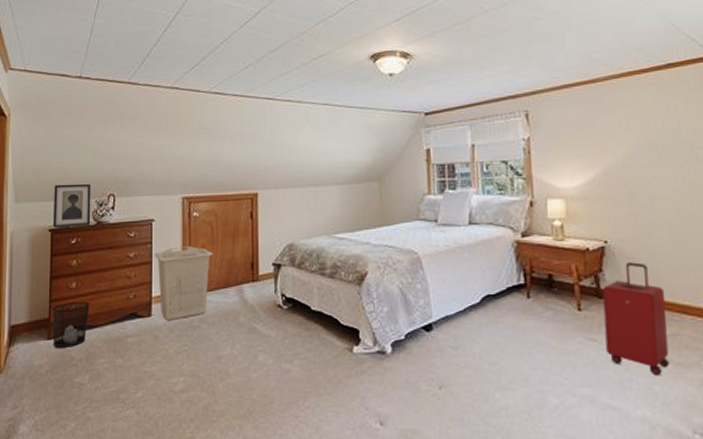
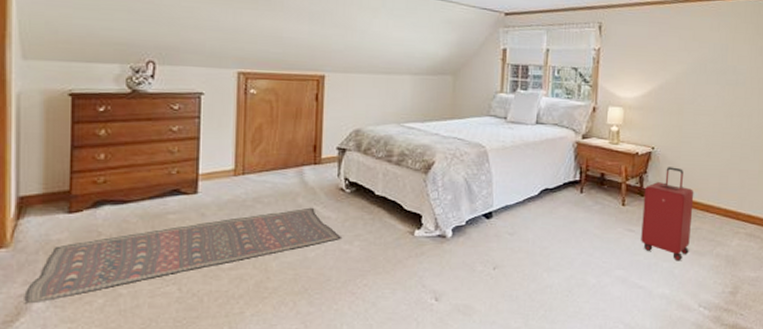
area rug: none [12,326,281,427] -> present [24,207,341,304]
waste bin: present [52,301,90,348] -> none [73,174,122,222]
picture frame: present [53,183,91,228] -> none [75,43,125,93]
laundry basket: present [154,246,213,321] -> none [202,123,272,199]

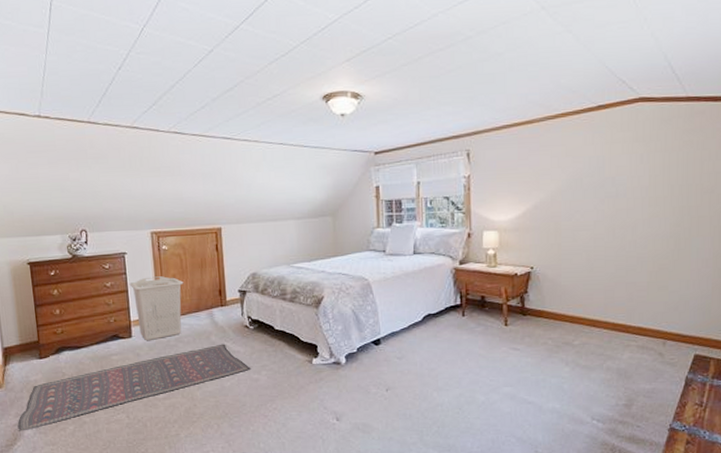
laundry basket: none [202,123,272,199] -> present [129,276,184,341]
suitcase: present [641,167,694,261] -> none [526,285,579,377]

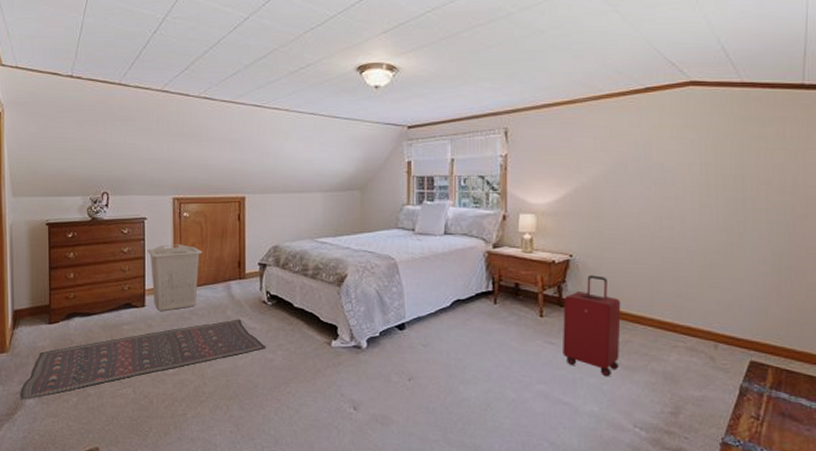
suitcase: none [526,285,579,377] -> present [563,275,621,377]

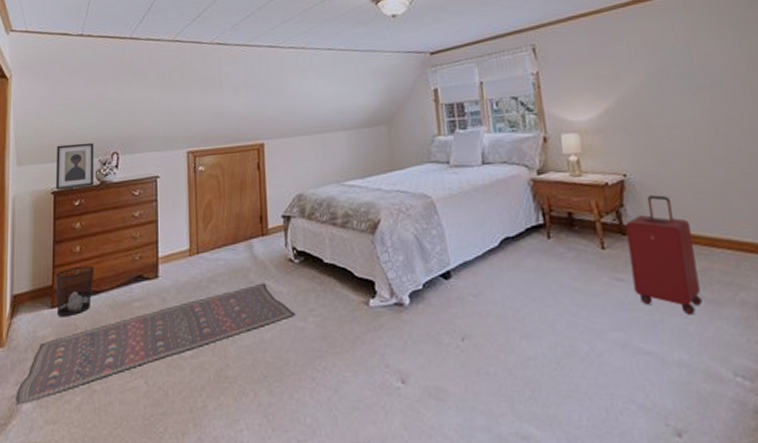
picture frame: none [50,181,86,222] -> present [56,142,94,191]
waste bin: none [52,291,87,332] -> present [55,265,94,316]
laundry basket: present [147,244,203,312] -> none [160,202,221,282]

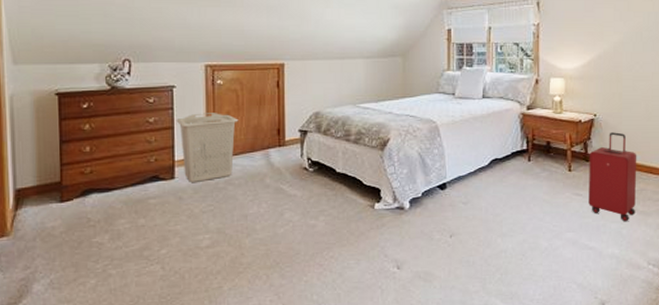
area rug: present [15,282,295,405] -> none [25,187,307,287]
waste bin: present [55,265,94,316] -> none [63,165,107,210]
picture frame: present [56,142,94,191] -> none [59,47,104,92]
laundry basket: none [160,202,221,282] -> present [176,113,239,183]

